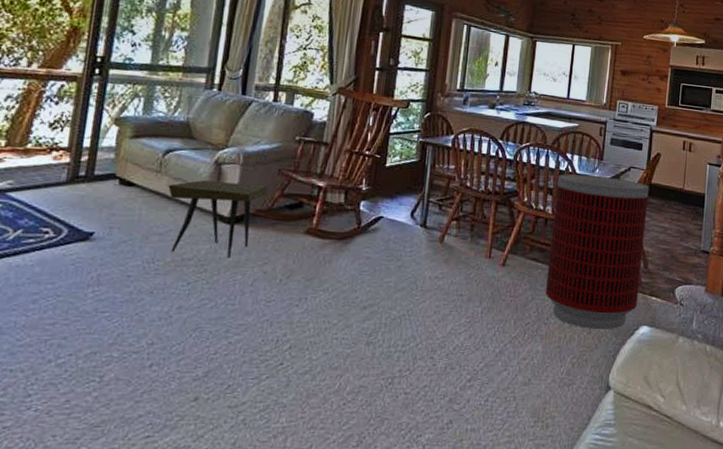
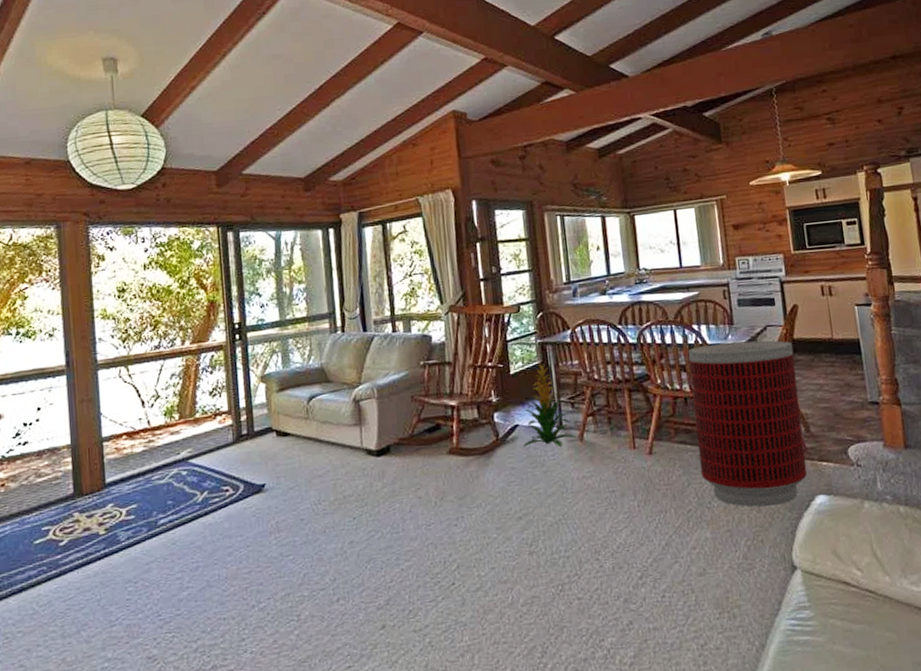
side table: present [168,179,269,258] -> none [318,413,407,492]
indoor plant: none [384,161,437,244] -> present [524,363,576,447]

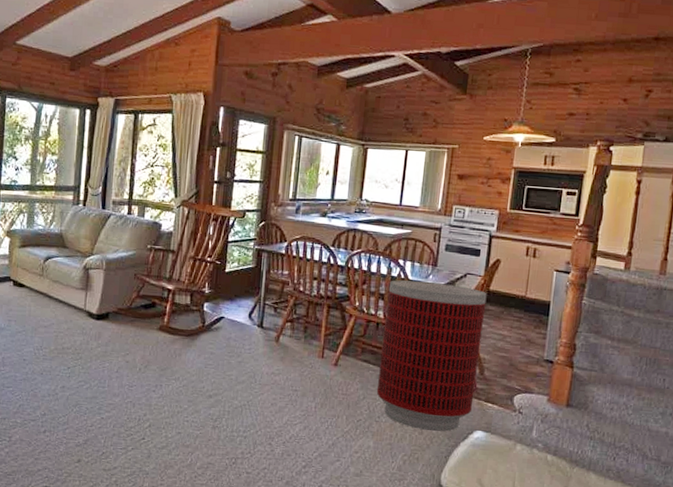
indoor plant: present [524,363,576,447] -> none [225,267,273,343]

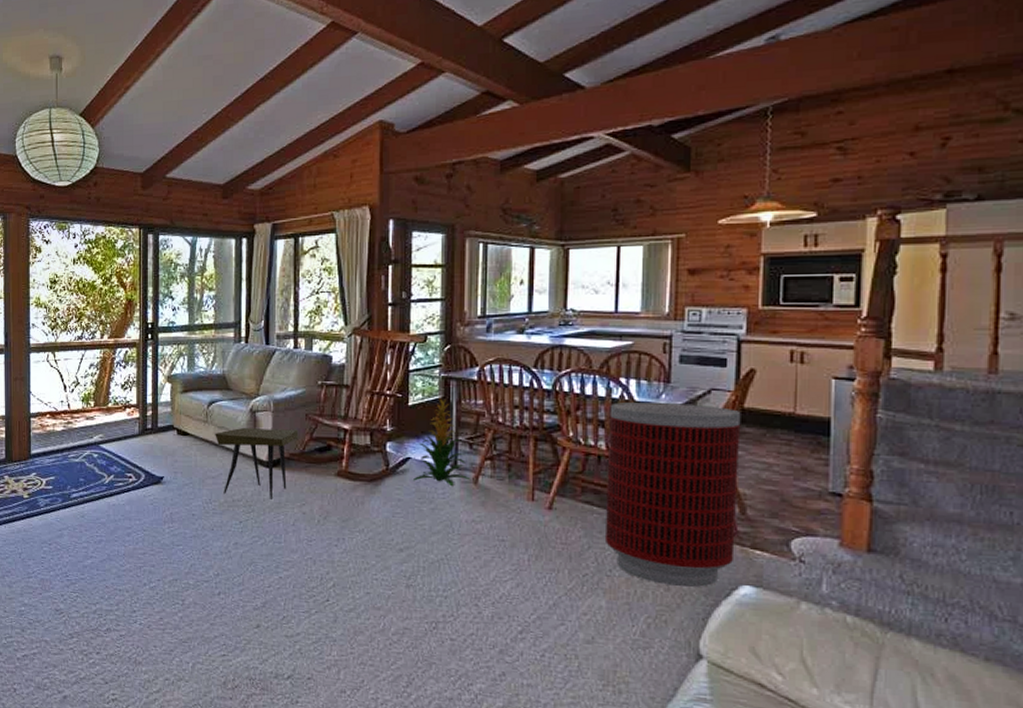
side table: none [49,282,127,349] -> present [215,427,299,499]
indoor plant: none [225,267,273,343] -> present [414,398,470,486]

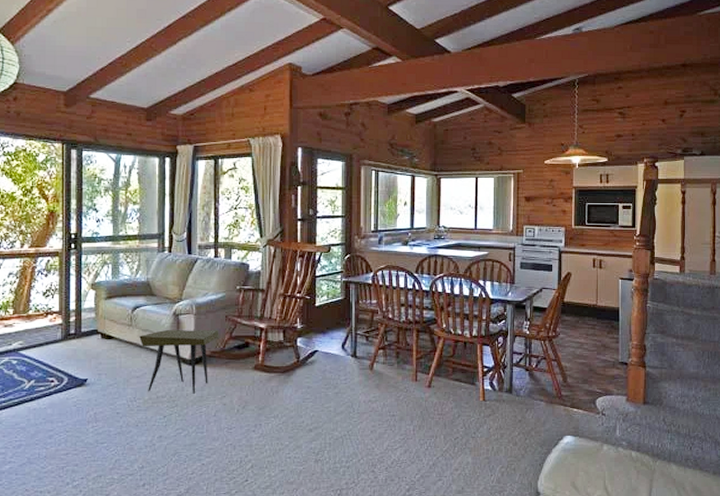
indoor plant: present [414,398,470,486] -> none [321,299,367,372]
trash can: present [604,401,741,588] -> none [470,298,562,442]

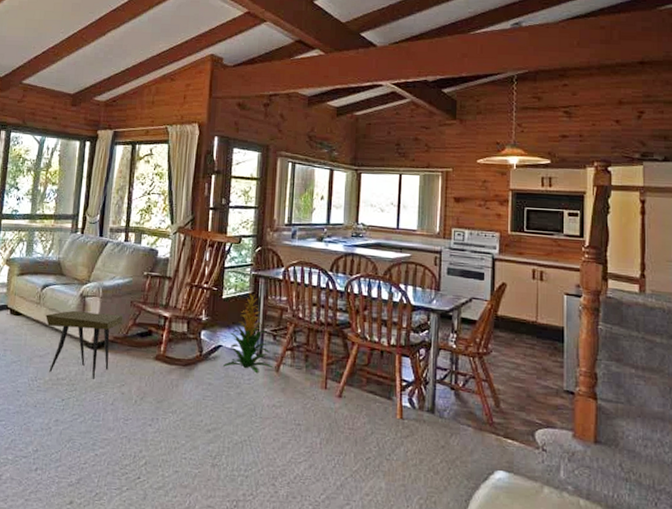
indoor plant: none [321,299,367,372] -> present [223,293,273,373]

